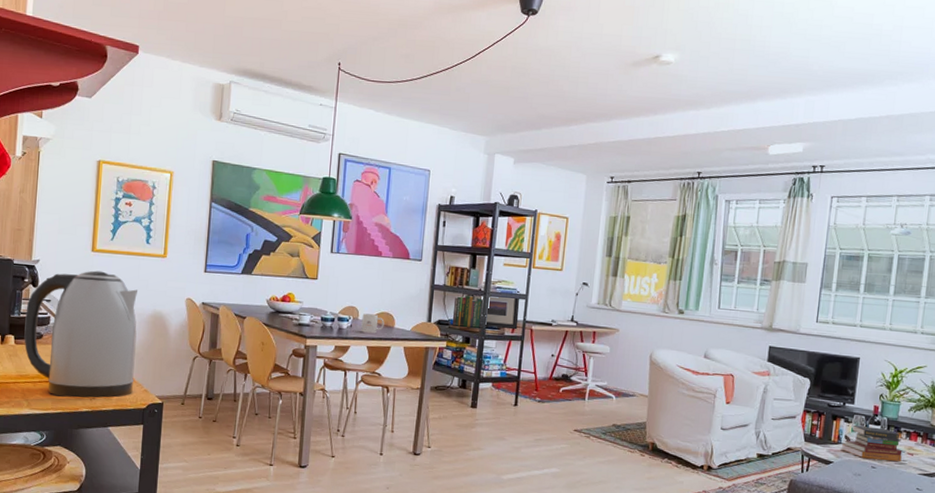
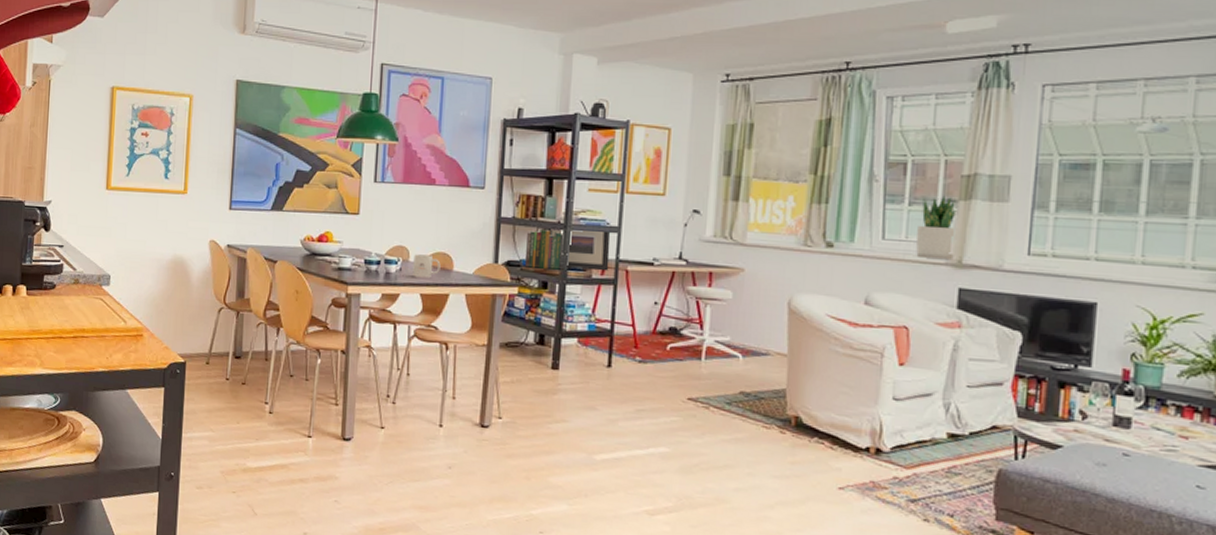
kettle: present [24,270,137,398] -> none [36,211,156,356]
planter: none [741,276,770,325] -> present [916,195,957,261]
books: present [842,424,903,462] -> none [1075,394,1171,449]

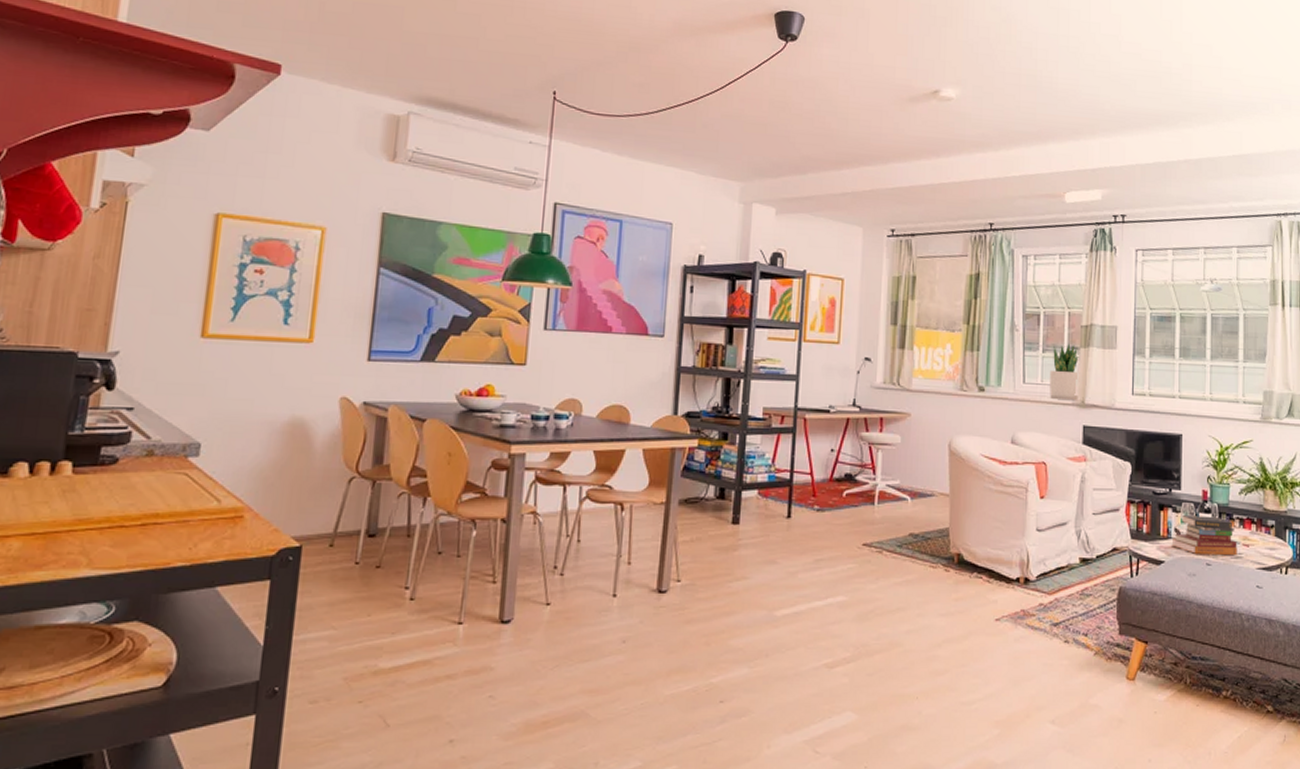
mug: present [412,254,441,278] -> none [585,407,617,433]
books: present [524,228,564,270] -> none [704,378,744,420]
picture frame: present [544,223,611,271] -> none [725,371,790,420]
books: none [1075,394,1171,449] -> present [1173,514,1237,556]

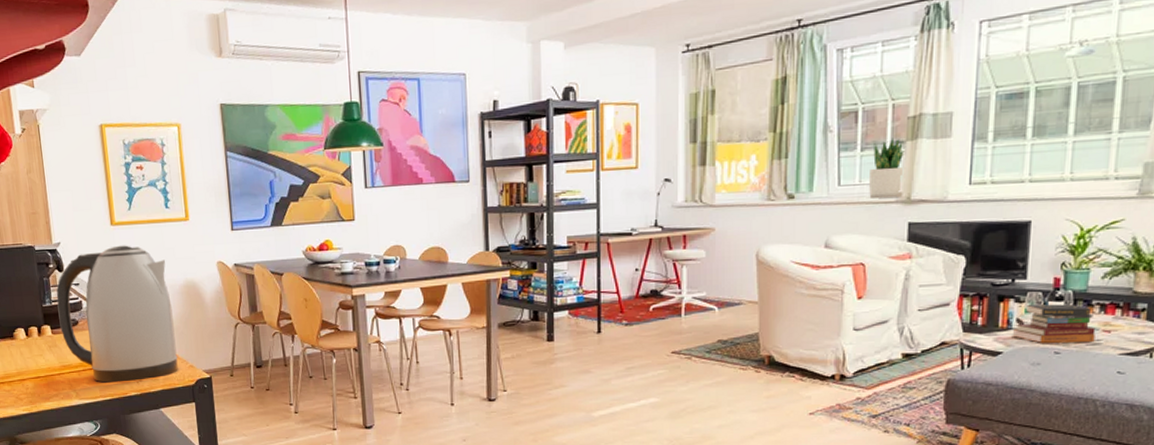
kettle: none [87,363,268,547] -> present [56,245,178,383]

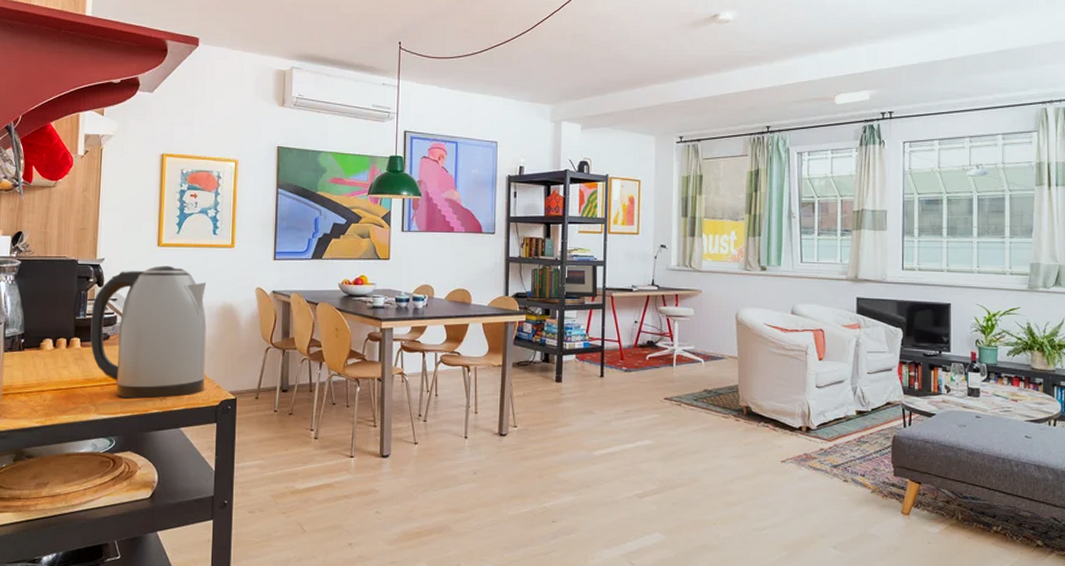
books: none [513,213,550,251] -> present [530,265,562,299]
picture frame: none [529,201,591,248] -> present [545,258,598,298]
planter: present [869,138,906,200] -> none [825,227,853,277]
books: present [1013,304,1096,343] -> none [943,373,1006,410]

